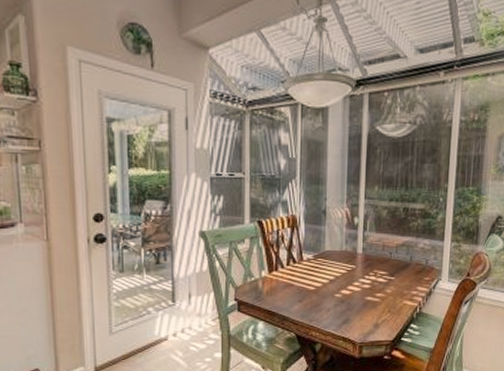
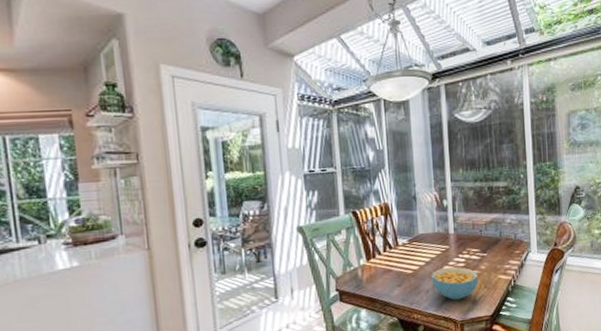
cereal bowl: none [334,287,383,322] -> present [432,266,479,300]

